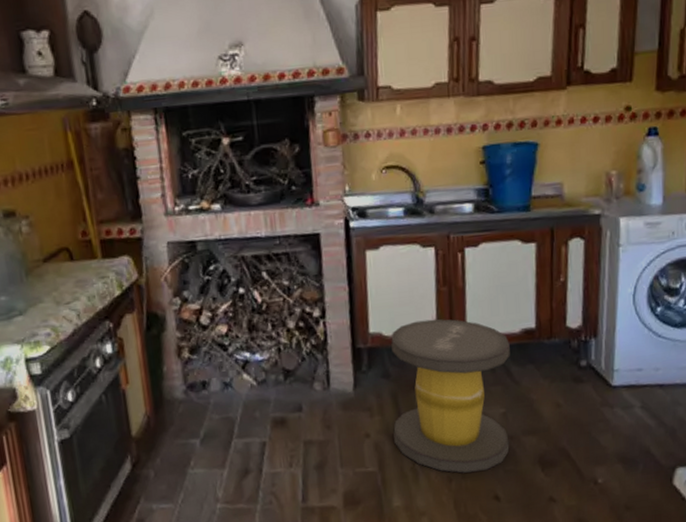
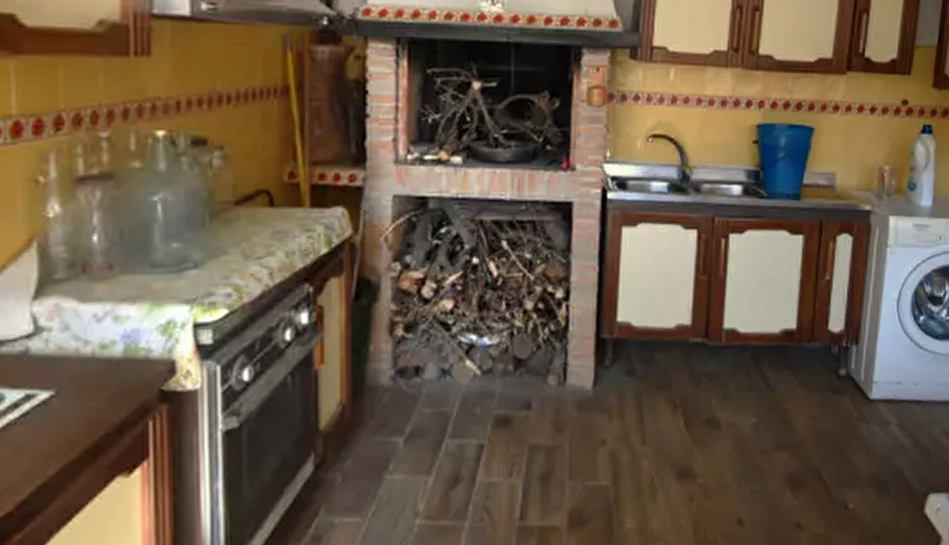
stool: present [391,319,510,473] -> none [633,311,768,492]

